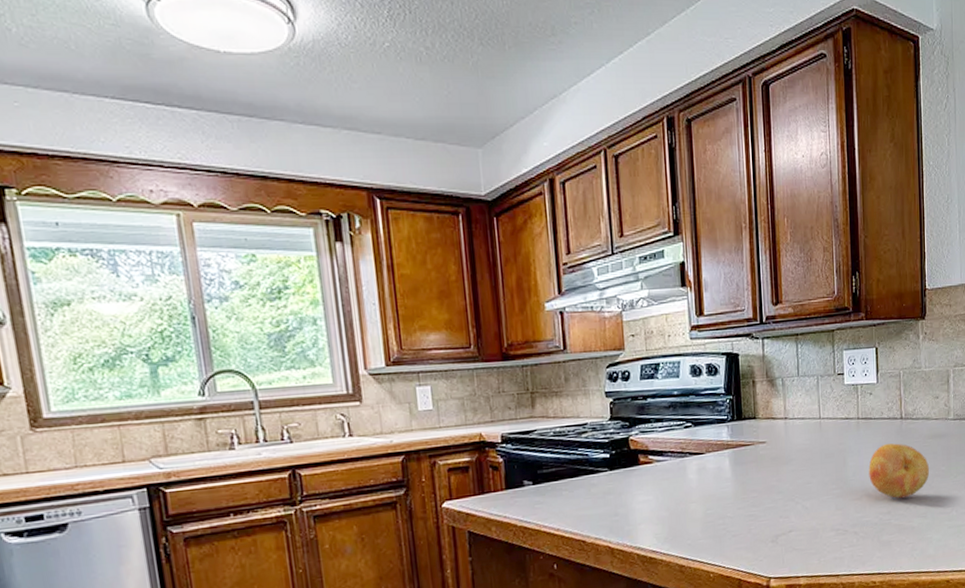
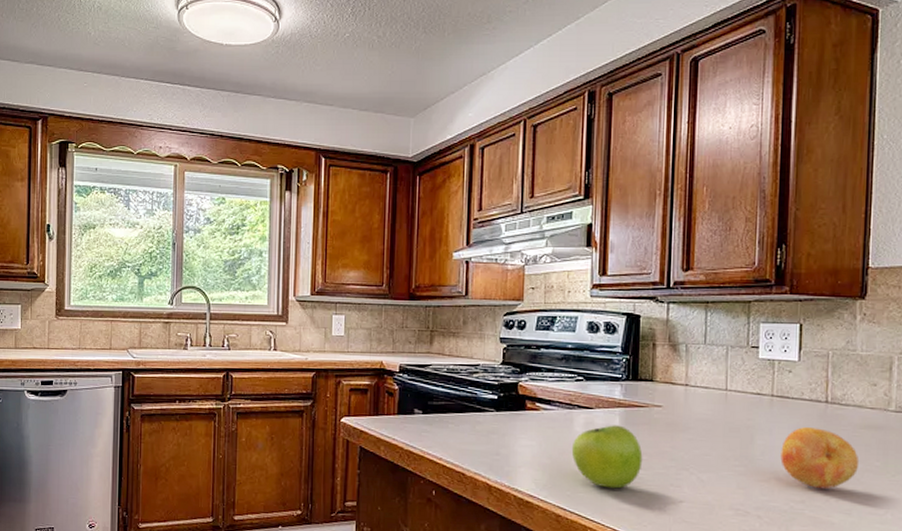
fruit: none [687,466,754,531] -> present [571,425,643,489]

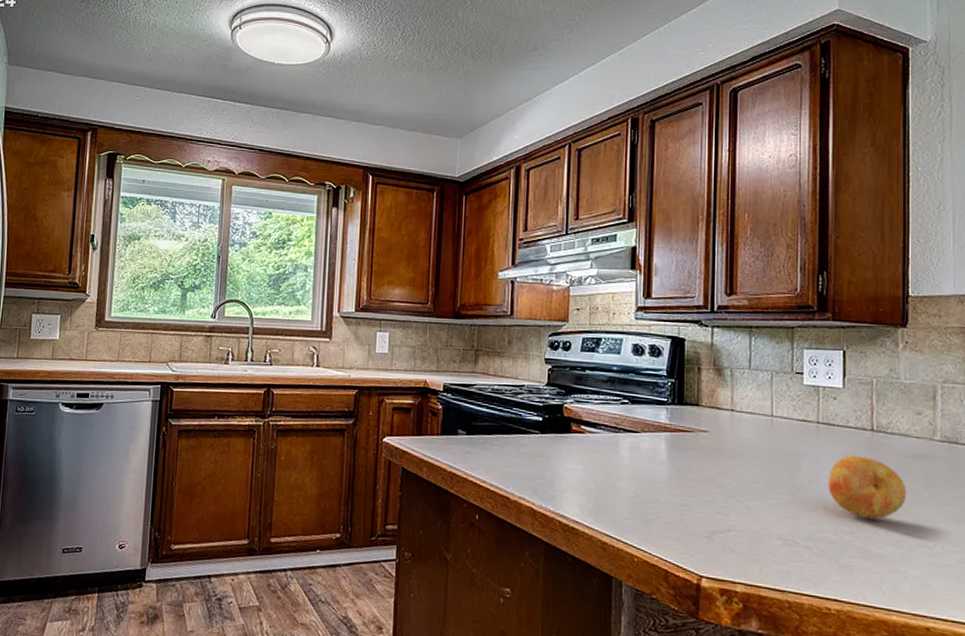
fruit: present [571,425,643,489] -> none [617,450,690,516]

